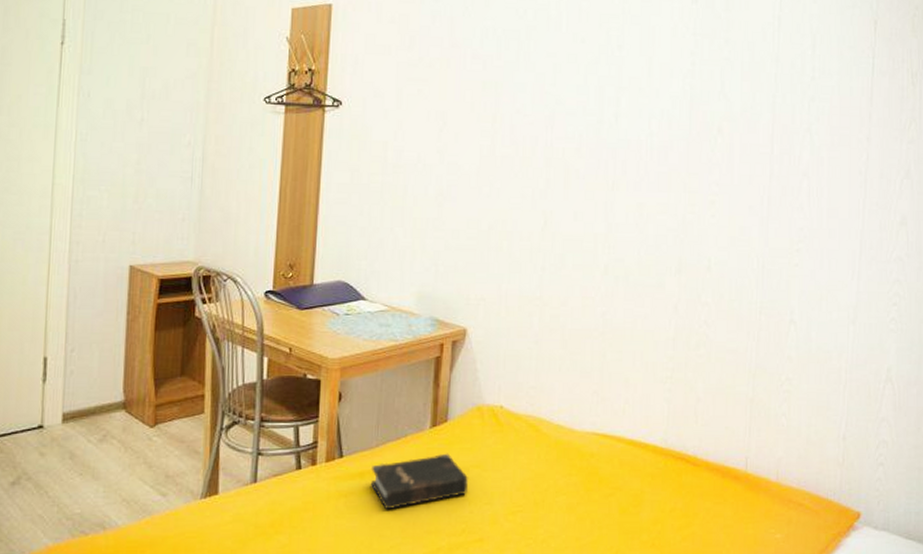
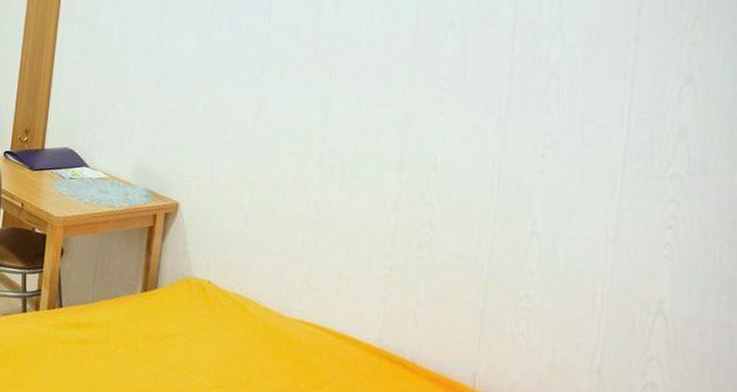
hardback book: present [371,453,469,510] -> none [85,318,176,363]

